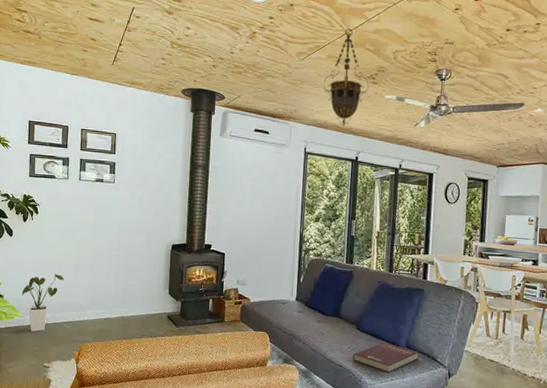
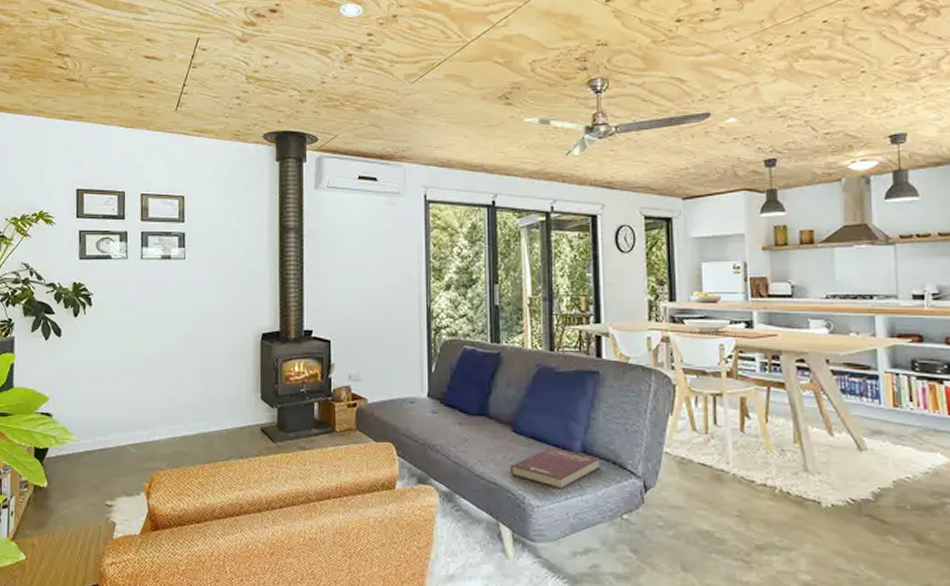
house plant: present [21,273,65,332] -> none [74,381,128,460]
hanging lantern: present [323,28,369,126] -> none [442,38,502,163]

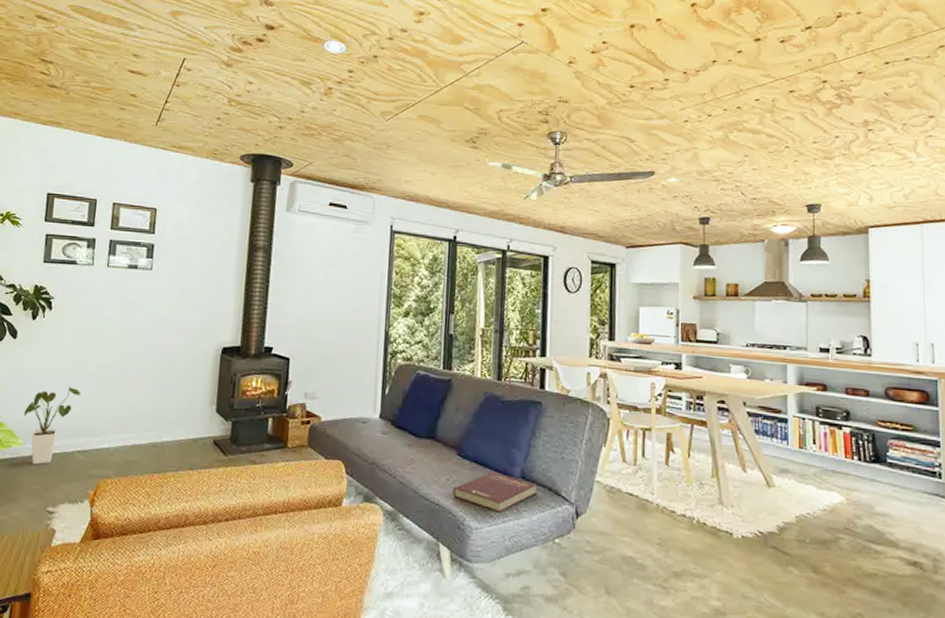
house plant: none [74,381,128,460] -> present [23,386,82,465]

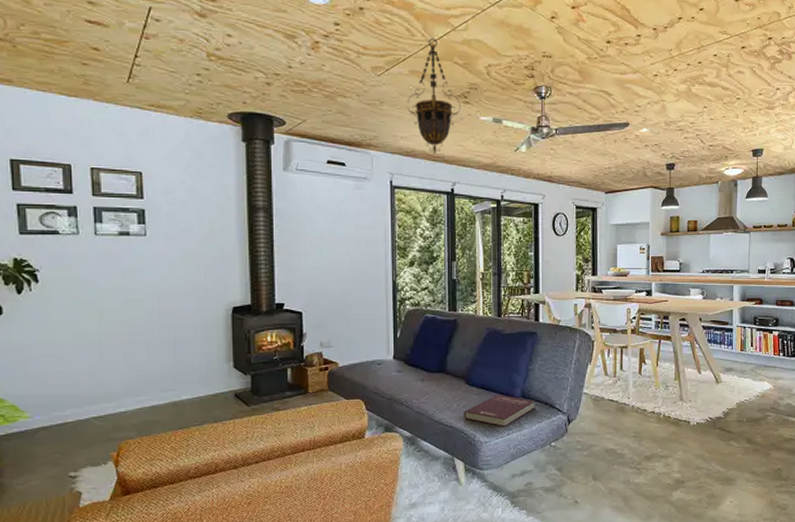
house plant: present [23,386,82,465] -> none [25,357,88,436]
hanging lantern: none [413,84,469,199] -> present [407,38,460,154]

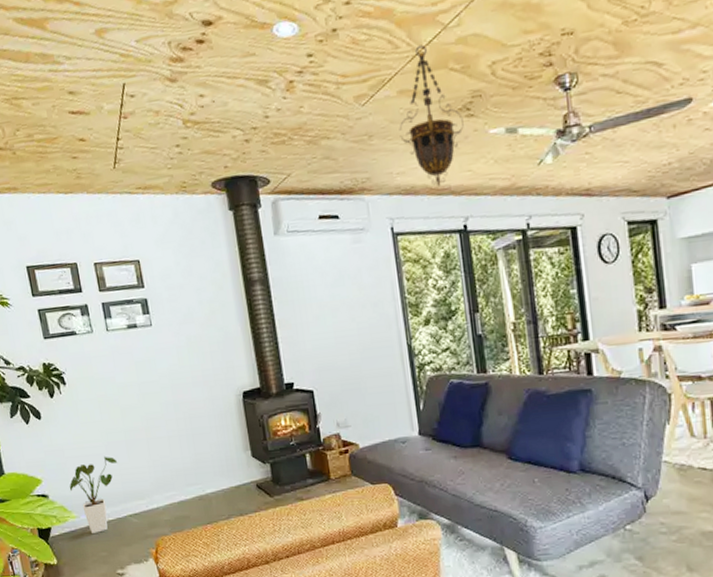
house plant: none [25,357,88,436] -> present [69,456,118,535]
book: present [464,394,535,427] -> none [509,469,600,509]

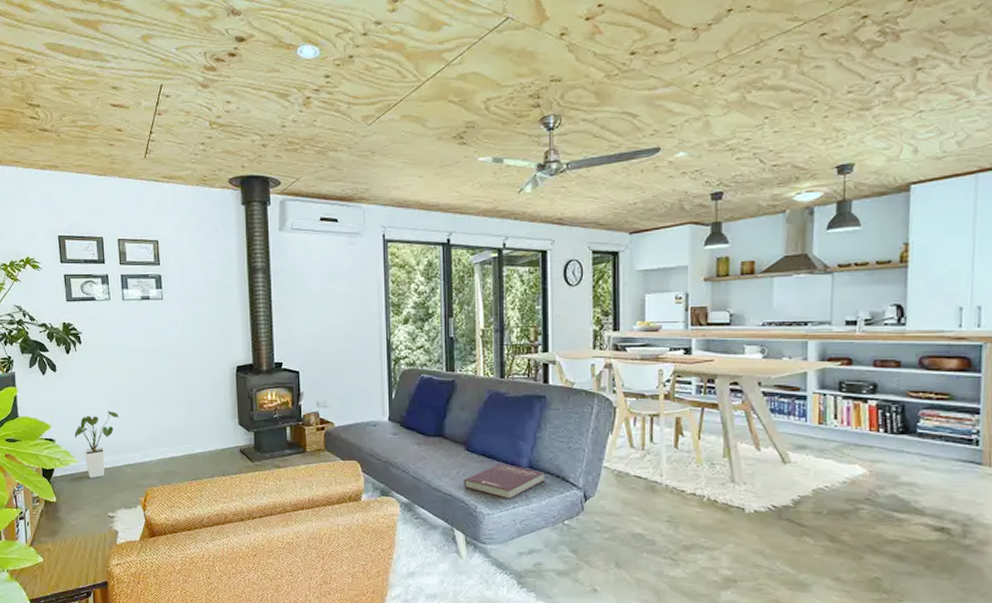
hanging lantern: present [399,45,464,186] -> none [399,77,456,202]
book: none [509,469,600,509] -> present [464,463,545,499]

